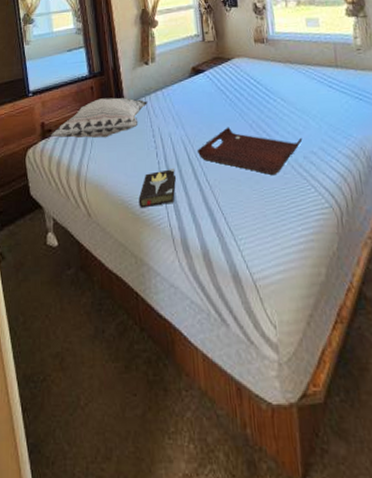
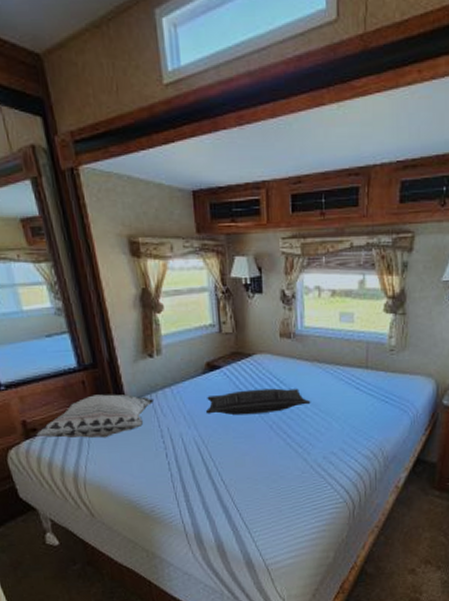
hardback book: present [138,167,177,209] -> none [147,468,189,508]
pillow: none [191,88,287,115] -> present [205,388,311,415]
serving tray: present [197,127,303,175] -> none [211,427,324,474]

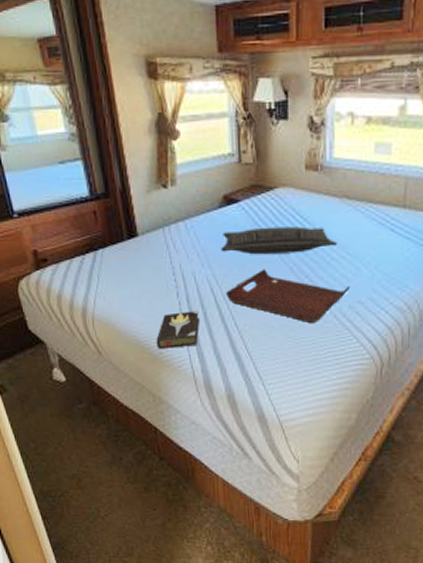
decorative pillow: present [36,394,155,438] -> none [46,226,167,273]
hardback book: none [147,468,189,508] -> present [156,309,201,349]
serving tray: none [211,427,324,474] -> present [225,269,350,322]

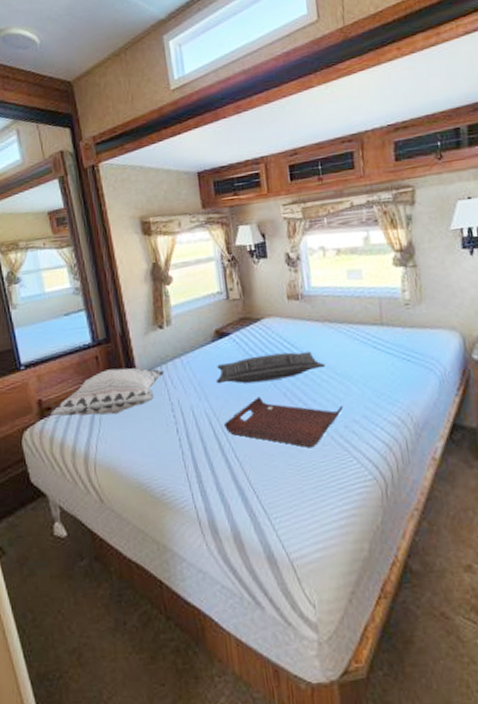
decorative pillow: none [46,226,167,273] -> present [50,368,165,416]
hardback book: present [156,309,201,349] -> none [158,444,201,491]

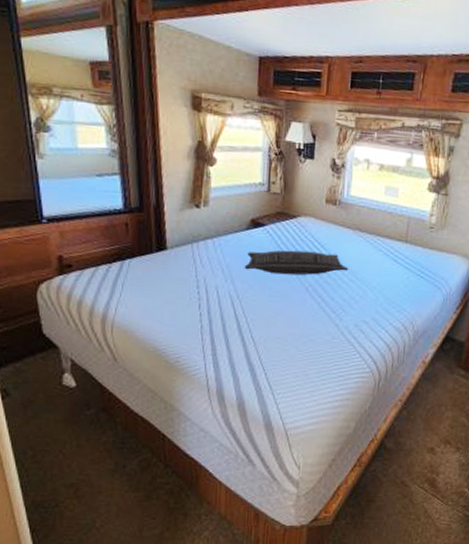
decorative pillow: present [50,368,165,416] -> none [71,238,195,282]
serving tray: present [223,396,344,447] -> none [245,287,357,338]

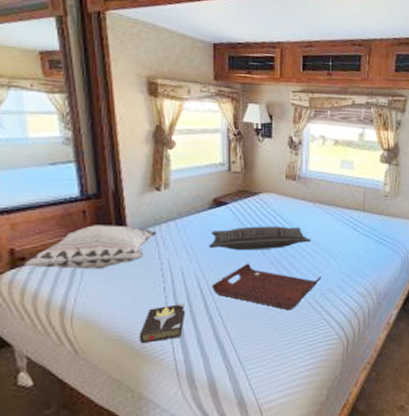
decorative pillow: none [71,238,195,282] -> present [24,225,158,270]
hardback book: none [174,321,219,358] -> present [139,302,186,344]
serving tray: none [245,287,357,338] -> present [211,263,322,310]

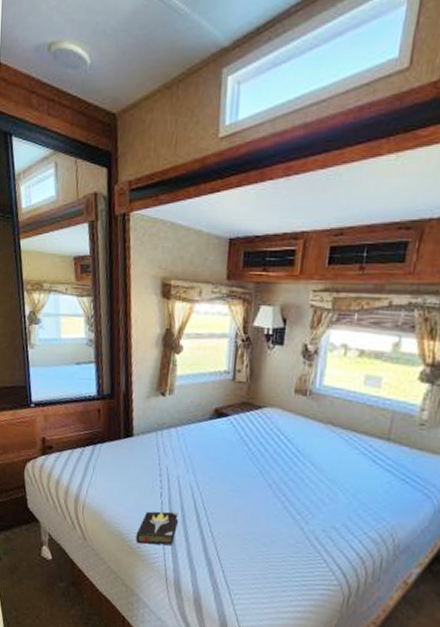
decorative pillow: present [24,225,158,270] -> none [51,424,160,467]
pillow: present [208,226,312,251] -> none [205,442,318,471]
serving tray: present [211,263,322,310] -> none [205,482,326,541]

